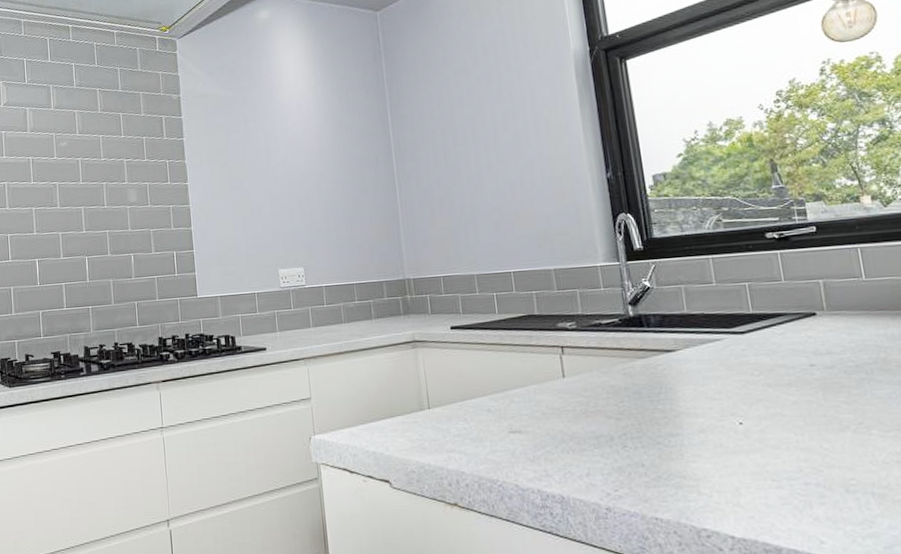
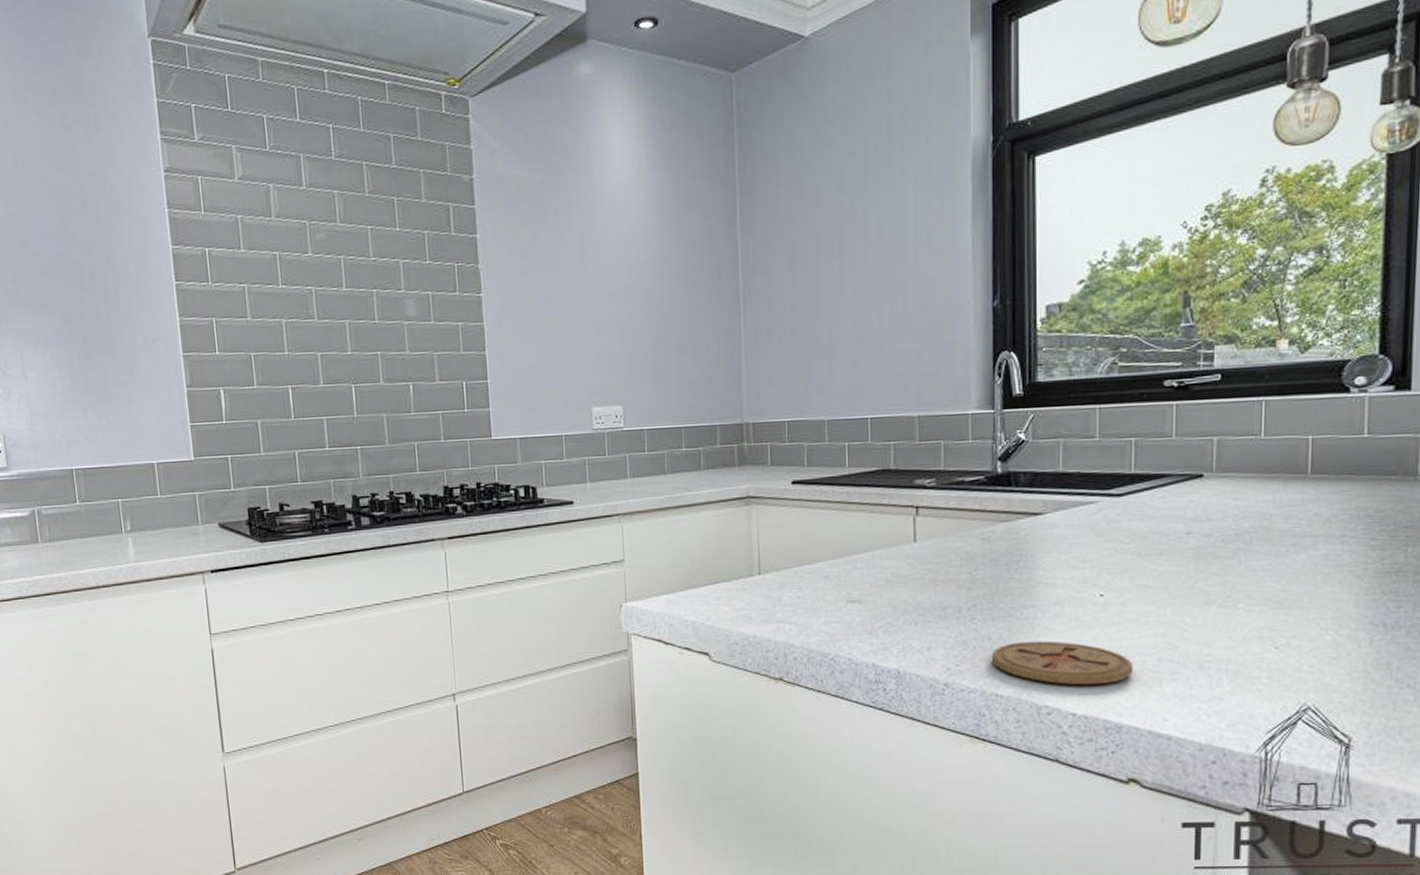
coaster: none [646,466,783,509] -> present [991,640,1134,686]

